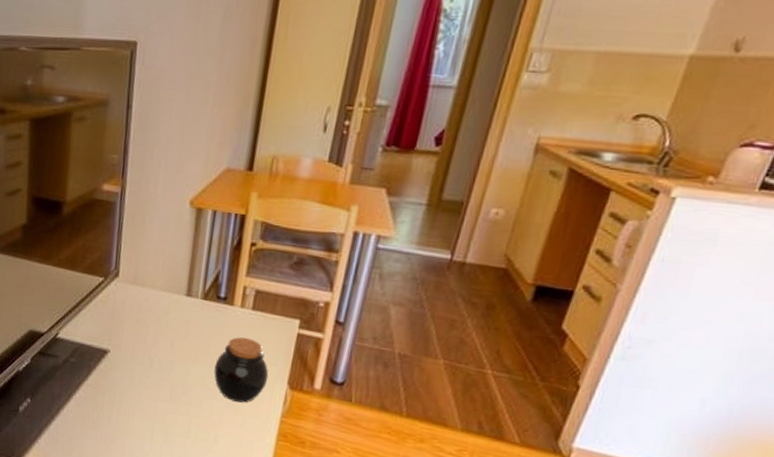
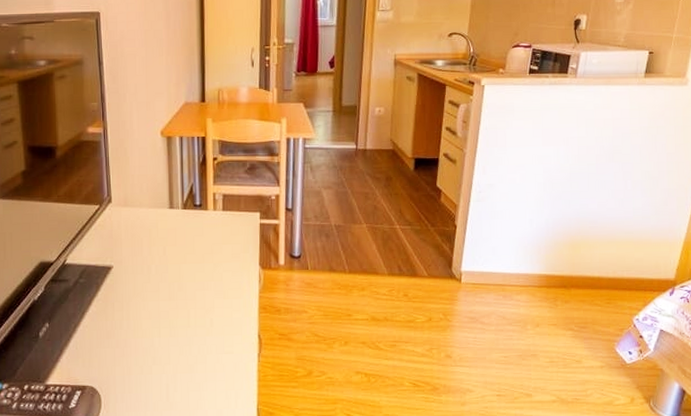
jar: present [213,337,269,403] -> none [201,234,244,288]

